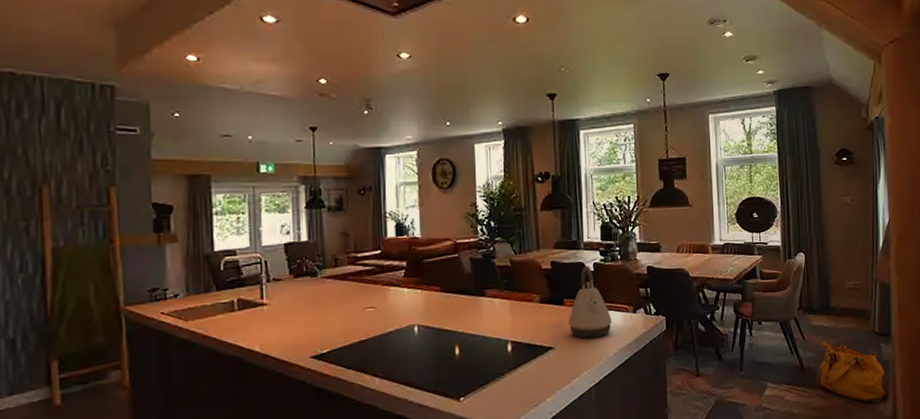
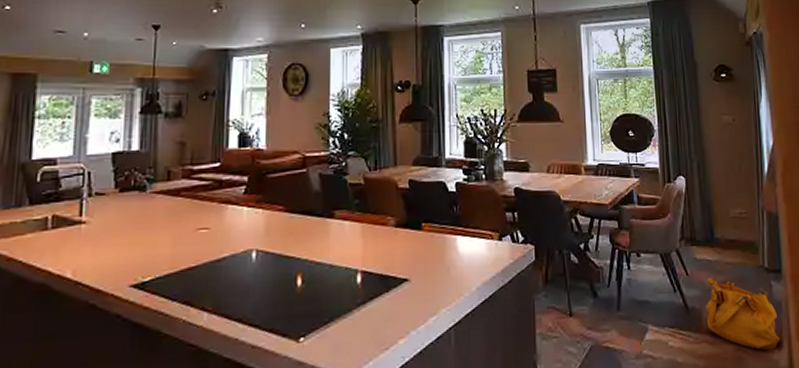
kettle: present [567,265,612,339] -> none [425,185,475,269]

